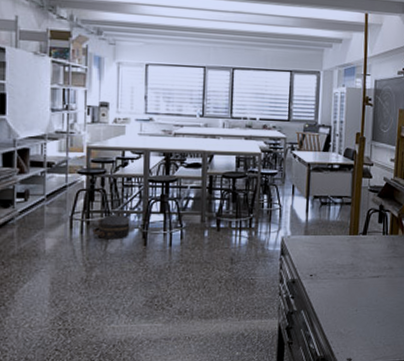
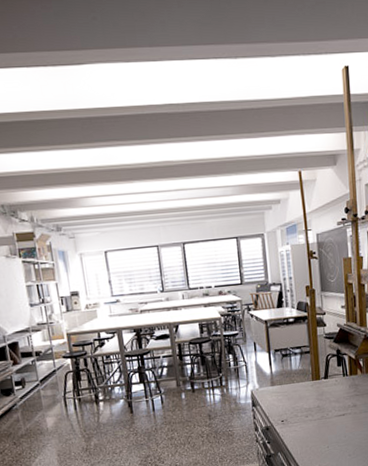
hat box: present [92,215,130,240] -> none [84,389,117,412]

